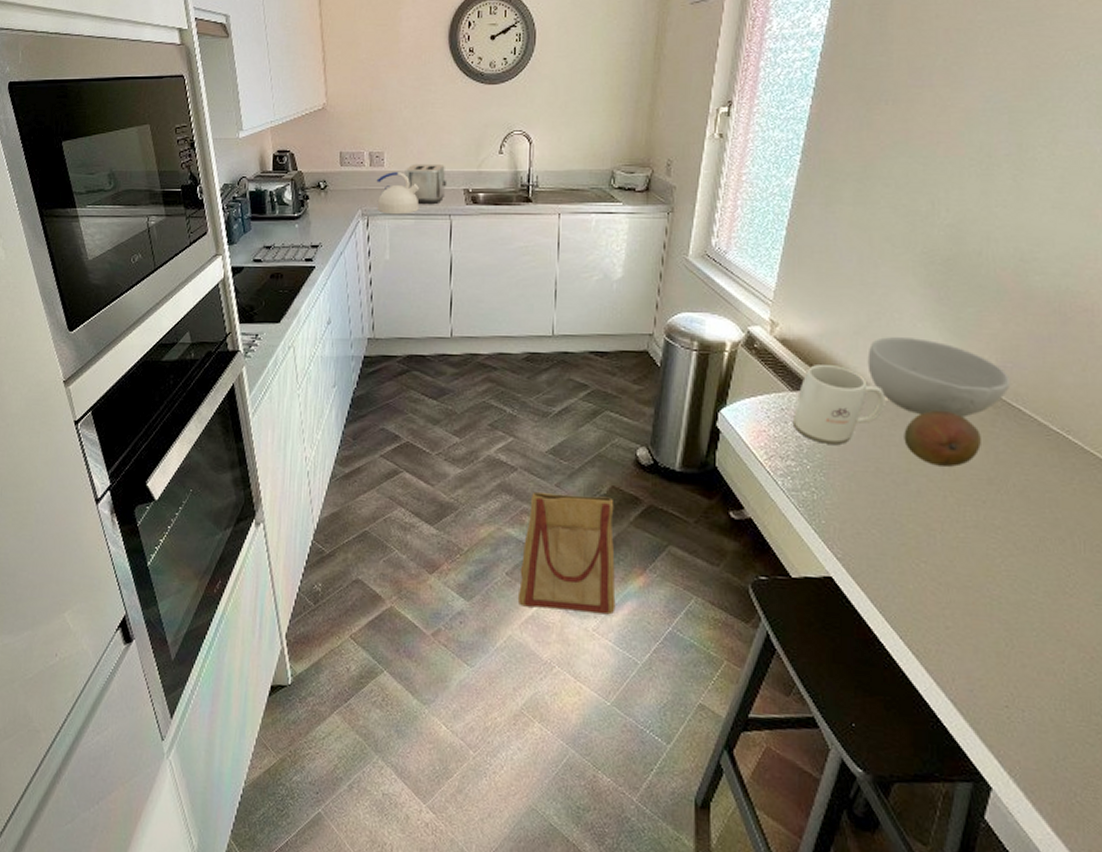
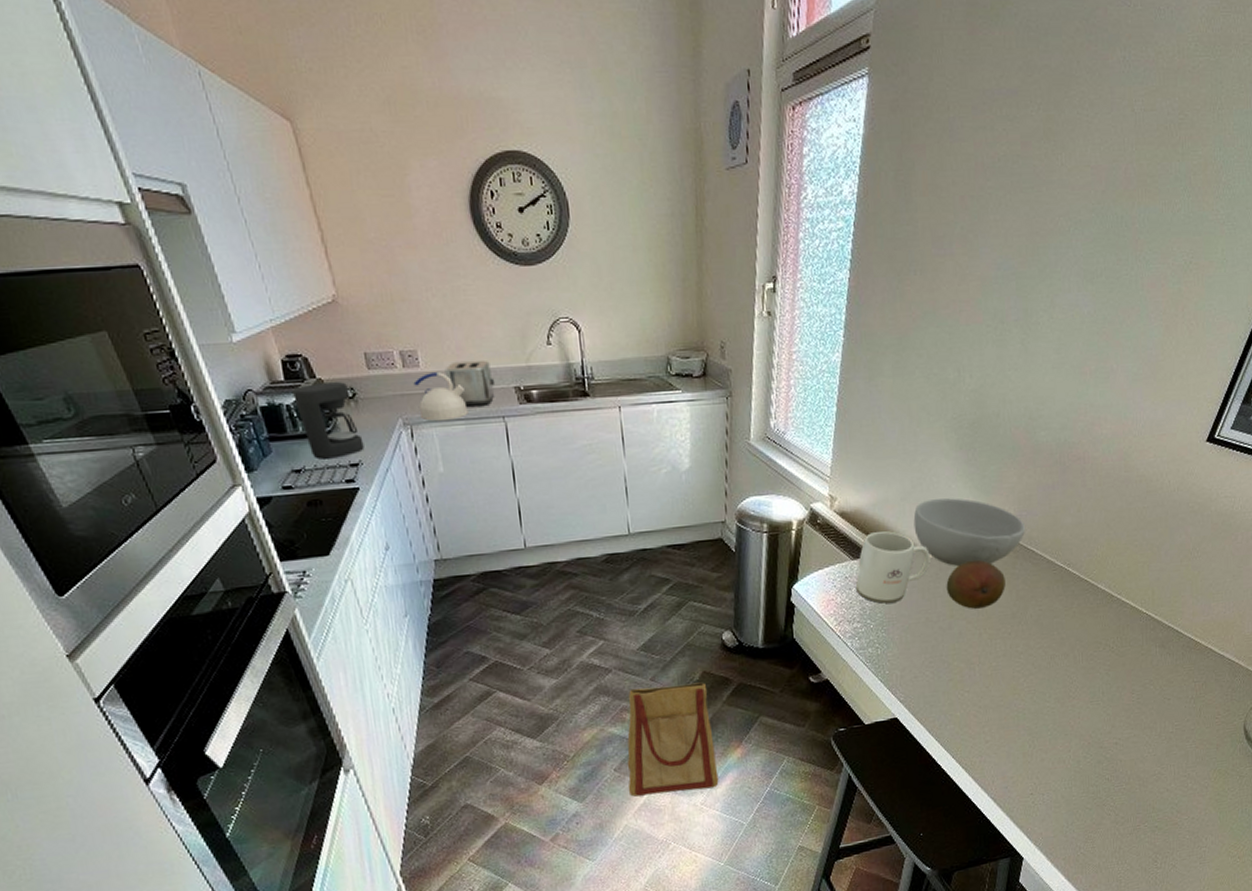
coffee maker: none [277,175,326,239] -> present [292,382,365,459]

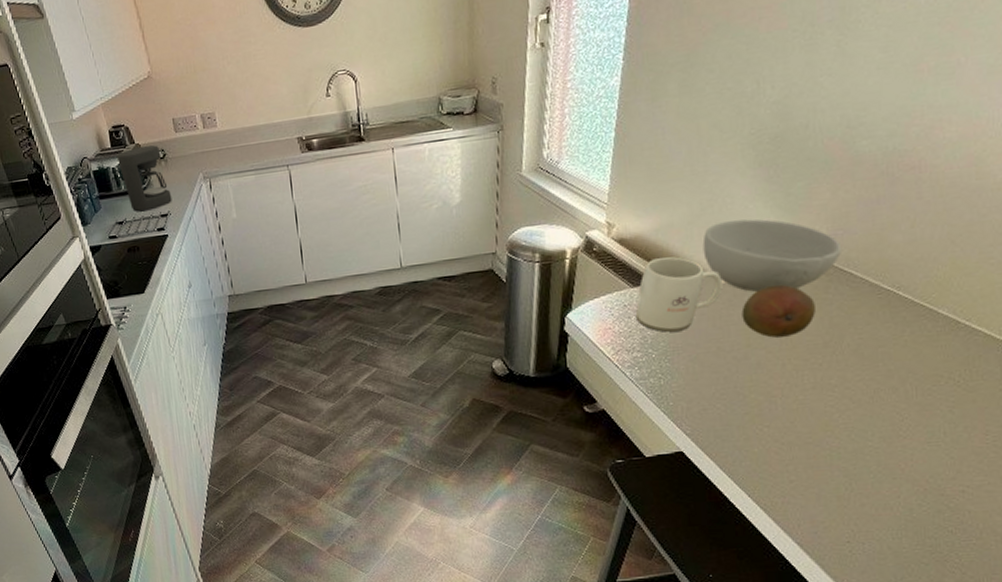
kettle: present [413,372,469,422] -> none [212,130,258,174]
toaster: present [444,360,496,407] -> none [238,115,281,159]
shopping bag: present [627,682,719,797] -> none [398,409,489,516]

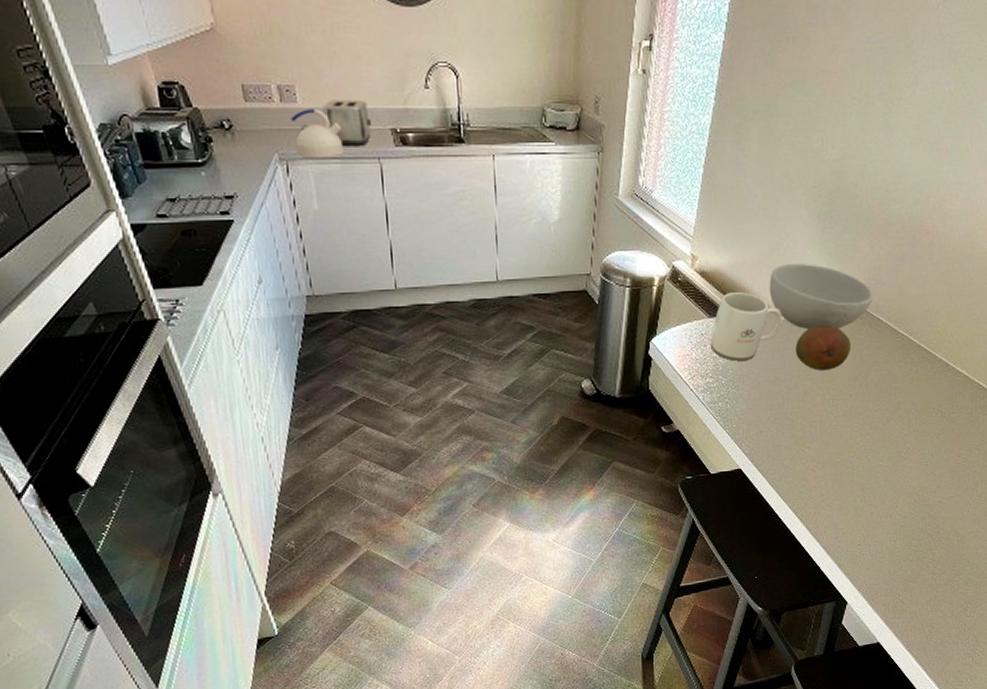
coffee maker: present [117,145,172,212] -> none [168,113,240,190]
kettle: none [212,130,258,174] -> present [290,109,345,159]
toaster: none [238,115,281,159] -> present [322,99,372,145]

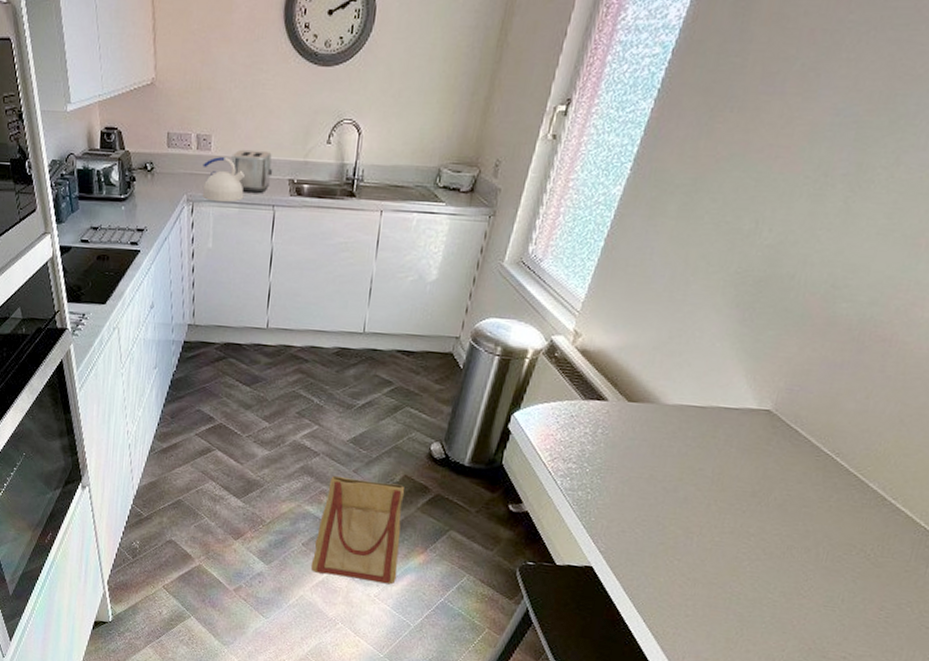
shopping bag: none [485,427,571,531] -> present [311,475,405,585]
mug: present [710,291,782,361] -> none [579,376,672,452]
bowl: present [769,263,874,330] -> none [659,353,795,435]
fruit: present [795,324,851,371] -> none [681,426,755,479]

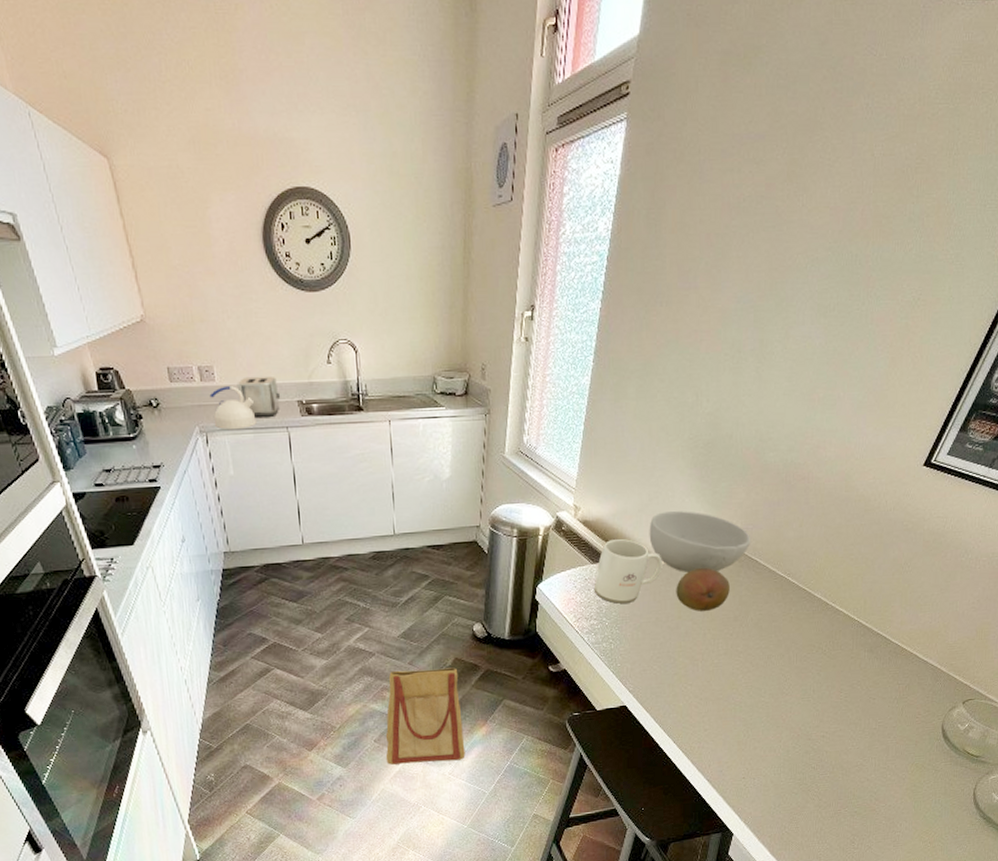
mug: none [579,376,672,452] -> present [593,538,663,604]
bowl: none [659,353,795,435] -> present [649,510,751,573]
fruit: none [681,426,755,479] -> present [676,567,730,611]

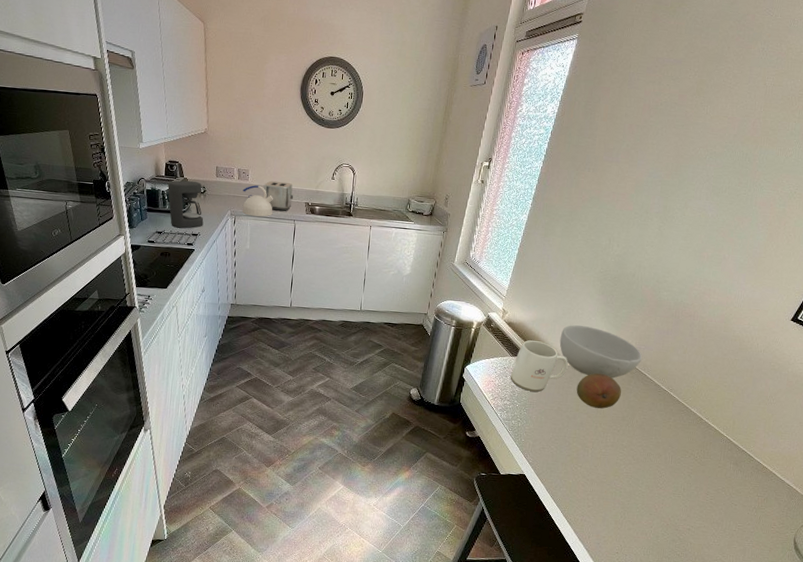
coffee maker: none [105,393,166,461] -> present [167,180,204,229]
shopping bag: present [385,667,466,765] -> none [325,414,394,496]

